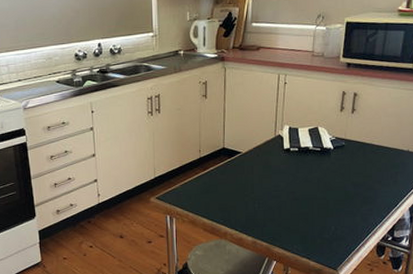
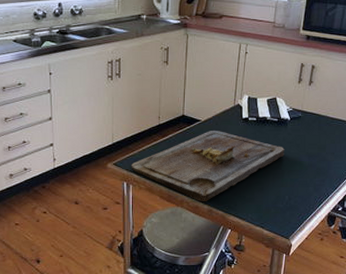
cutting board: none [174,161,329,233] -> present [131,130,285,201]

